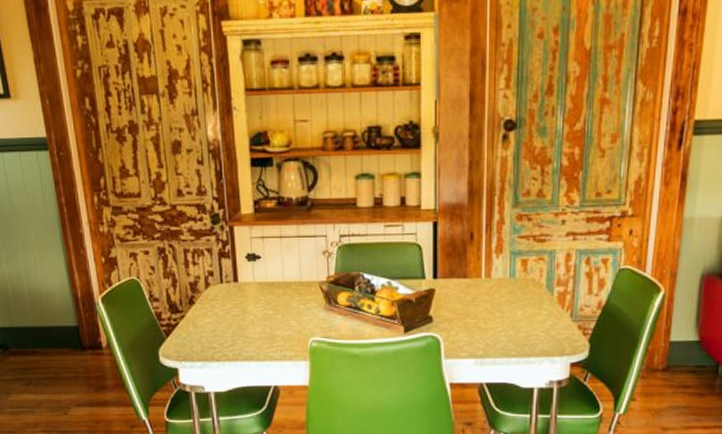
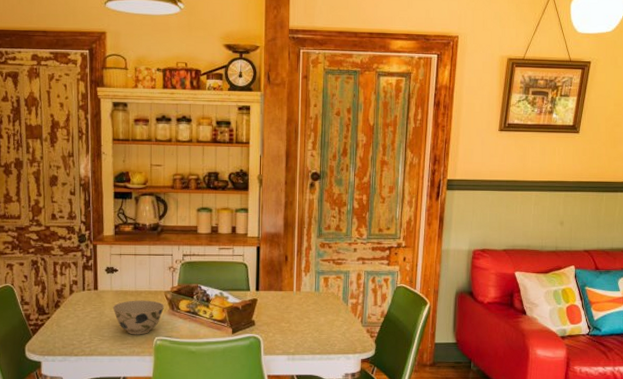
bowl: none [257,293,319,336] -> present [112,300,164,335]

